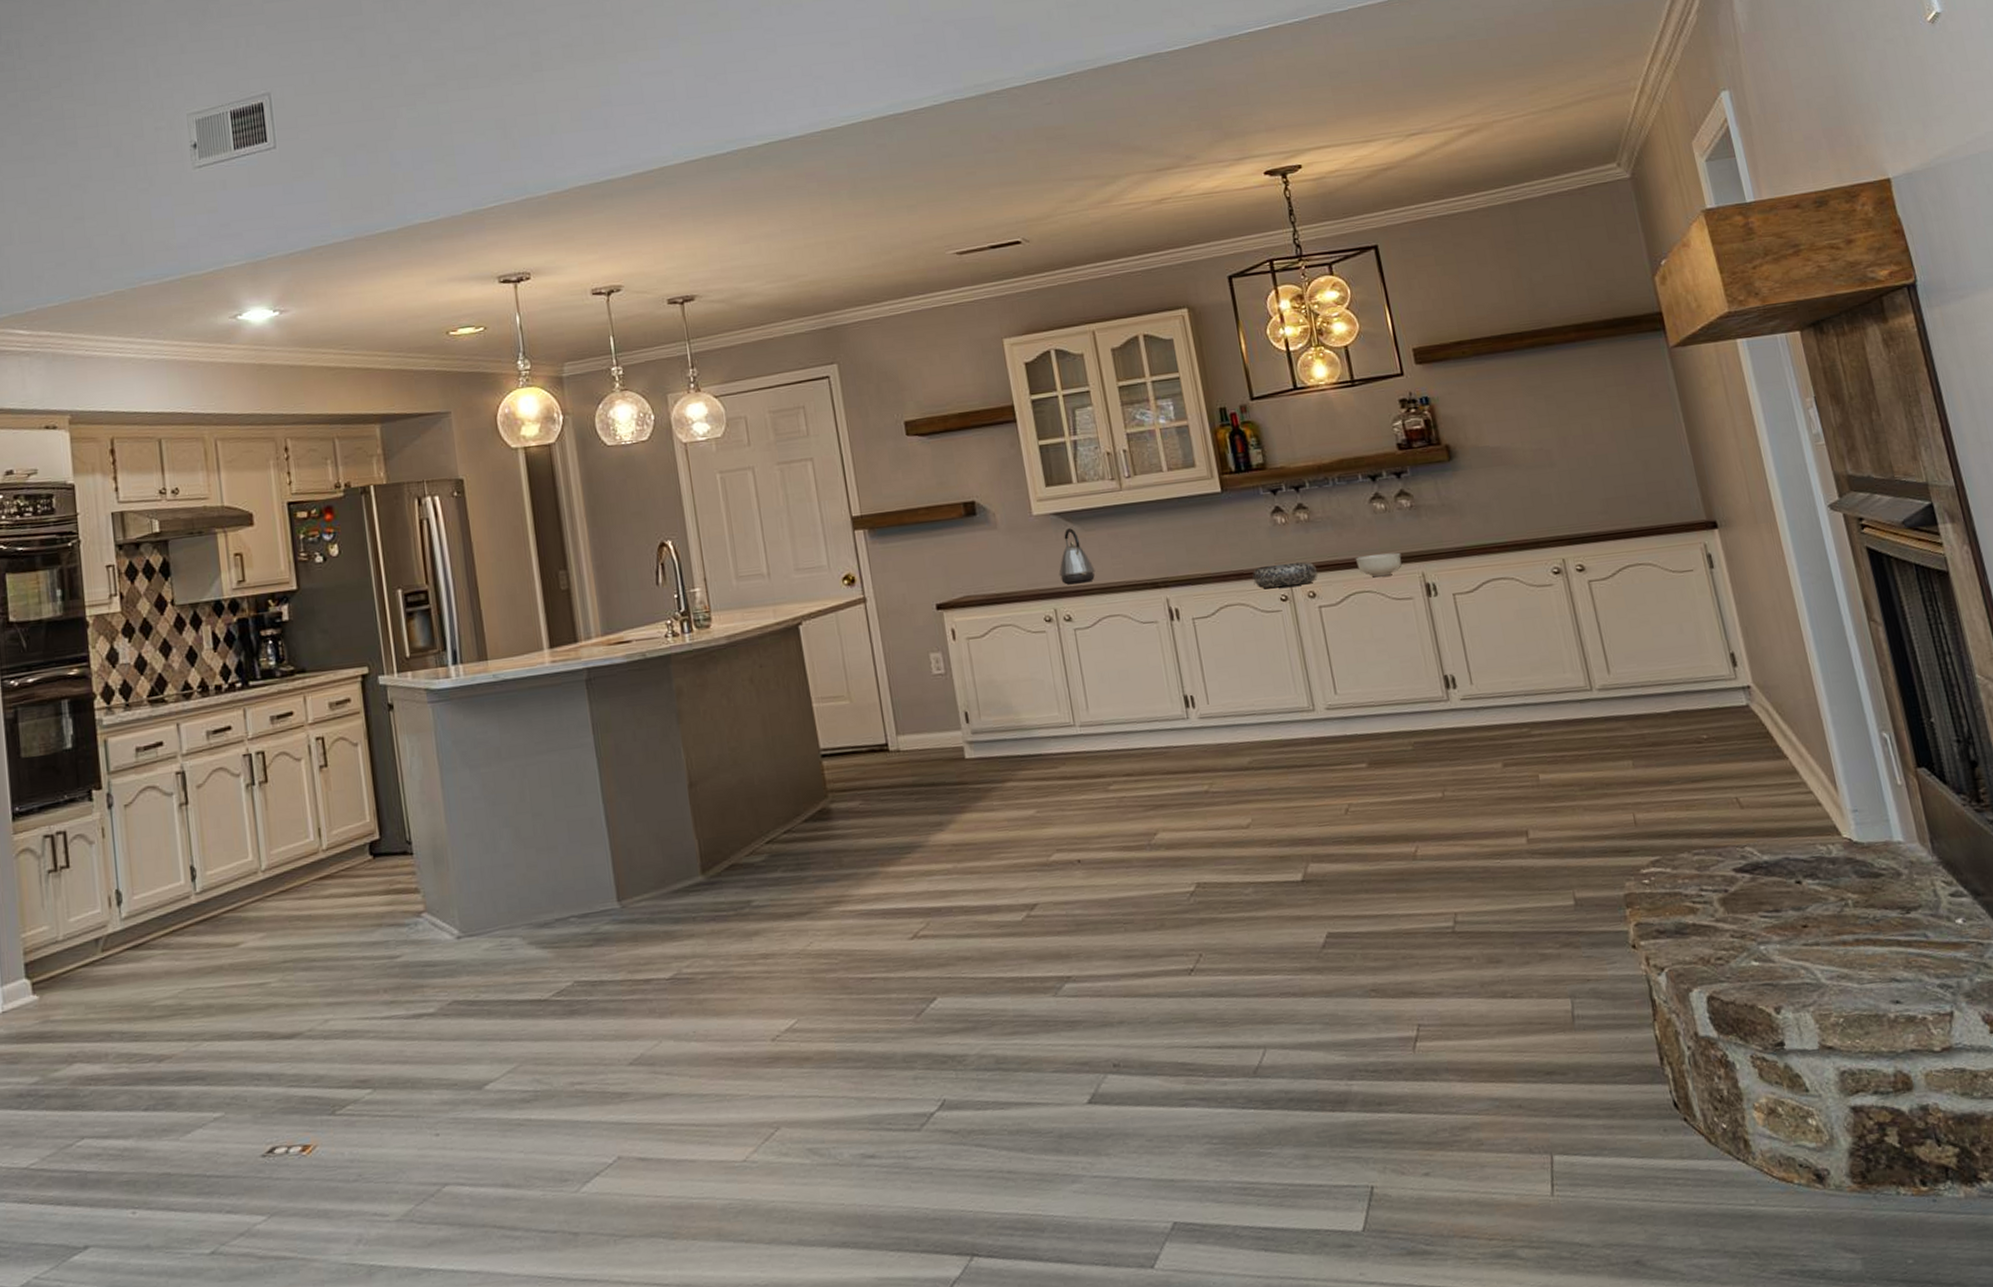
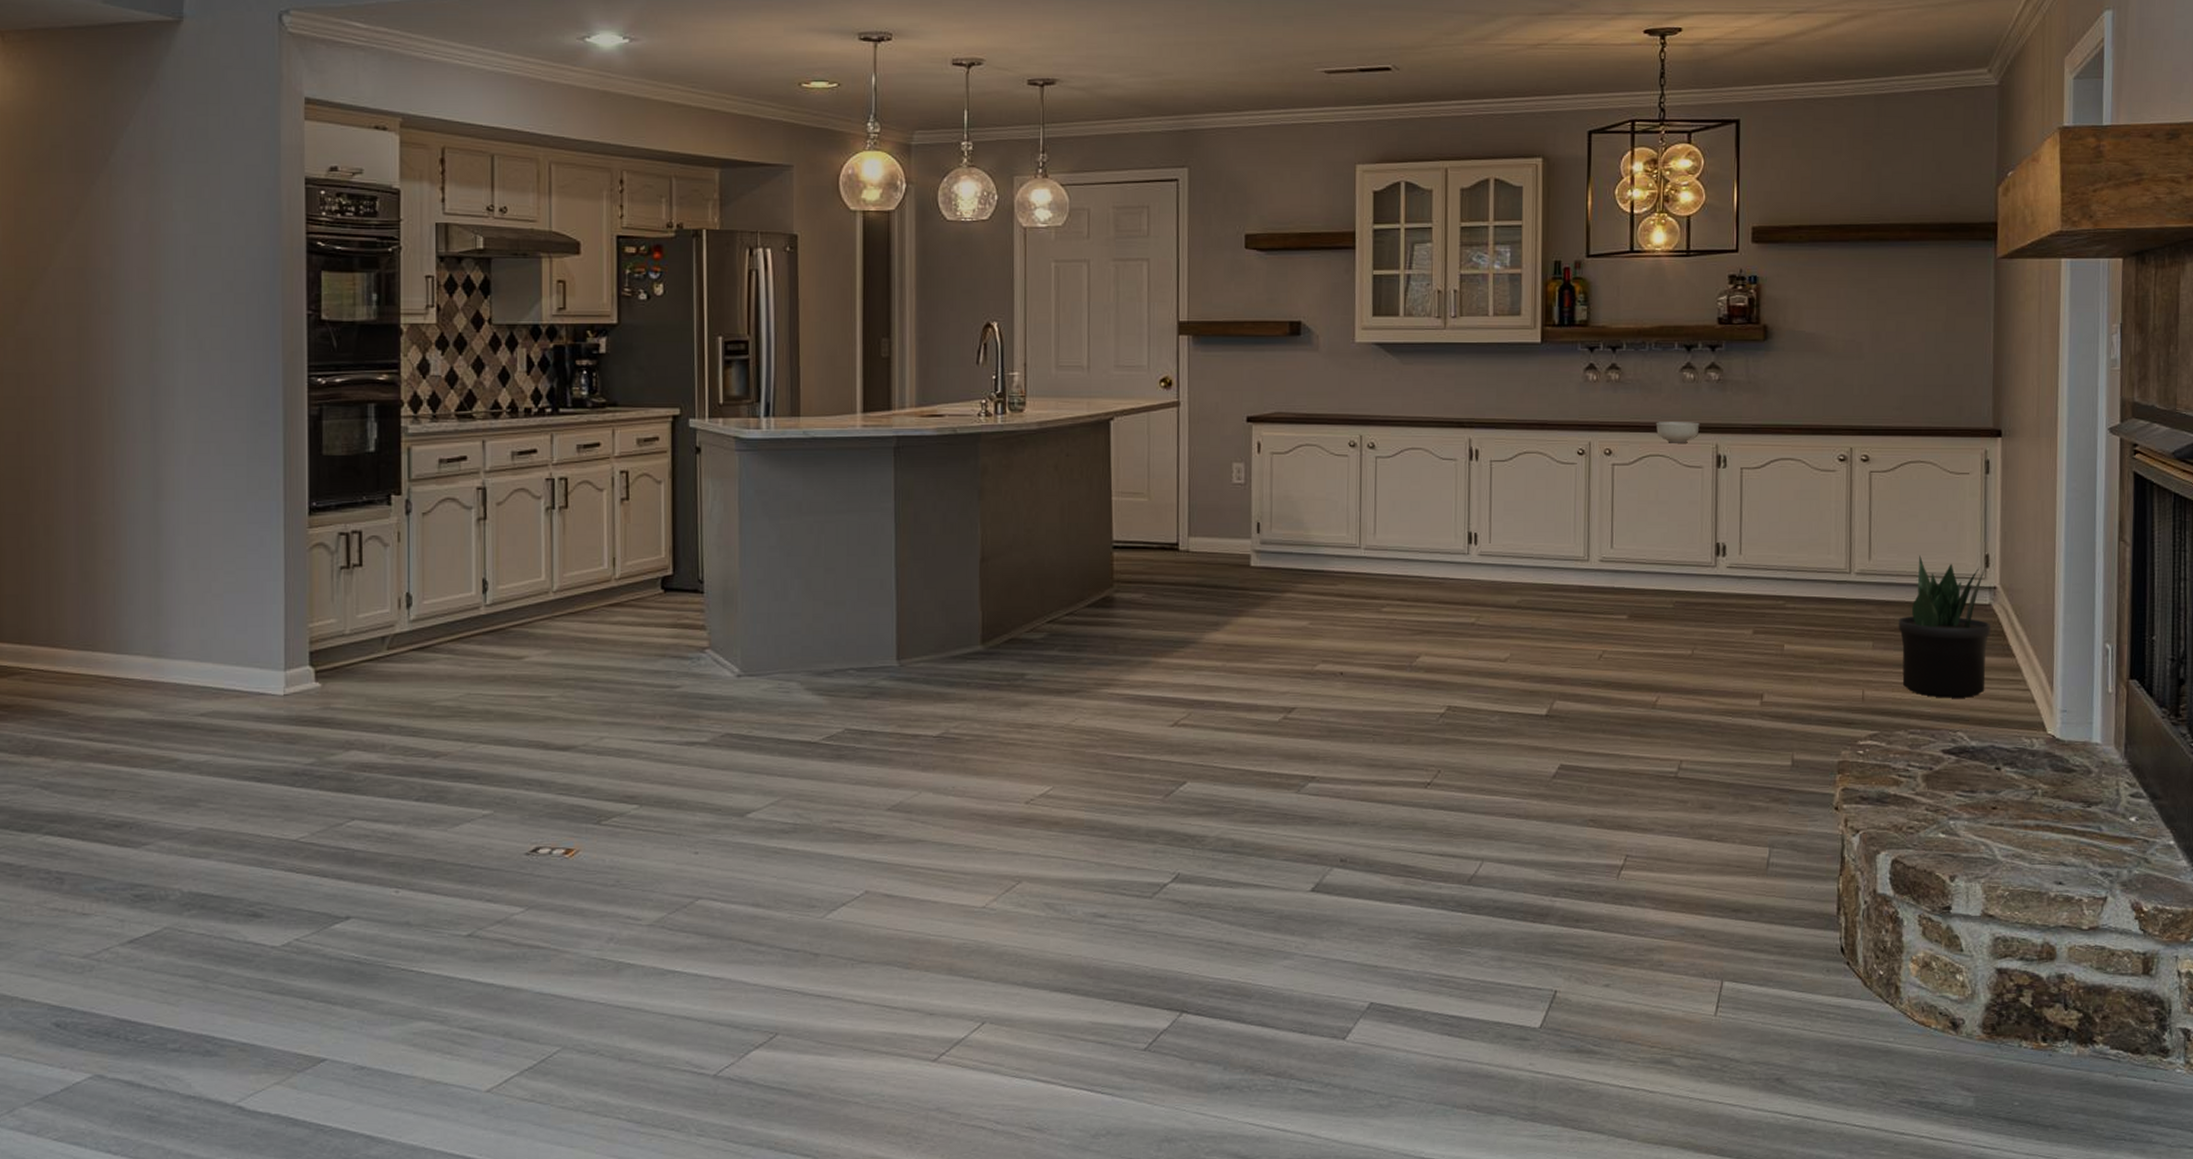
kettle: present [1059,528,1095,585] -> none [1370,359,1406,414]
decorative bowl: present [1252,561,1319,589] -> none [1555,419,1618,442]
planter: none [1654,662,1764,812] -> present [1898,555,1991,698]

